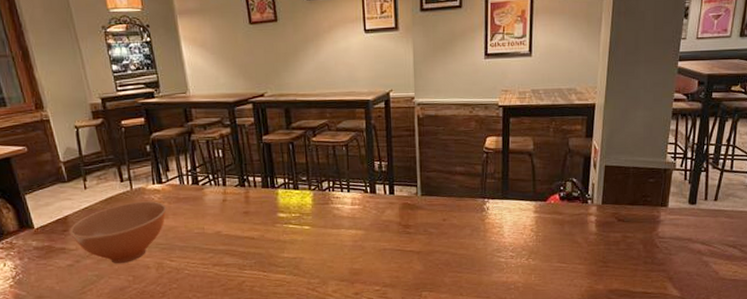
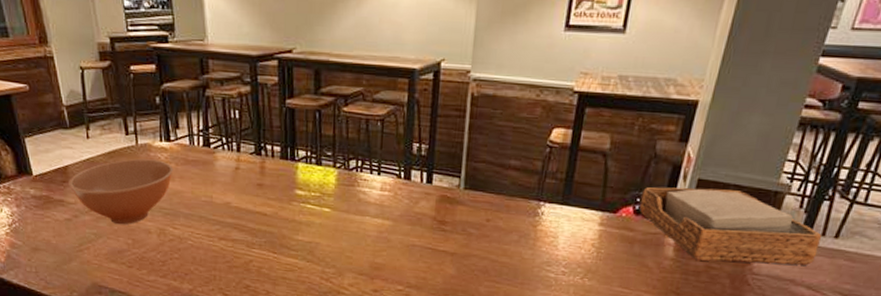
napkin holder: none [563,171,704,232] -> present [639,187,822,265]

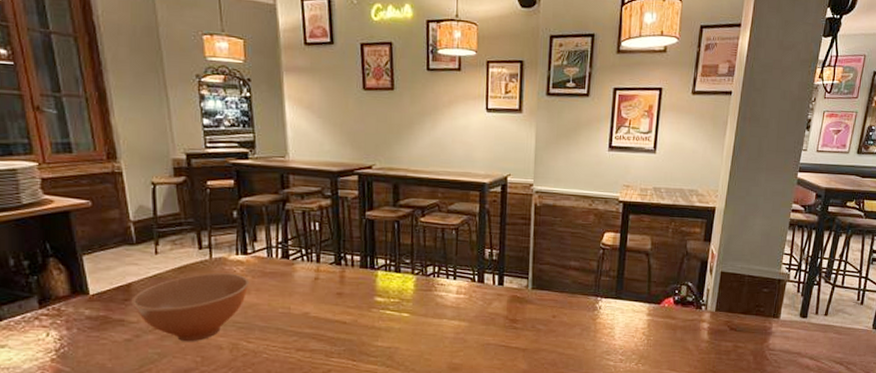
napkin holder: present [639,187,822,265] -> none [678,279,815,341]

